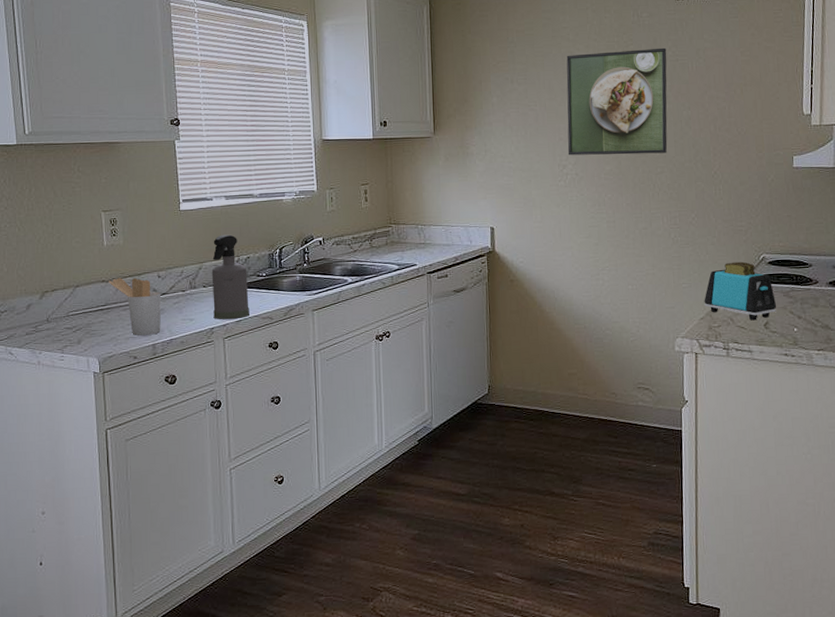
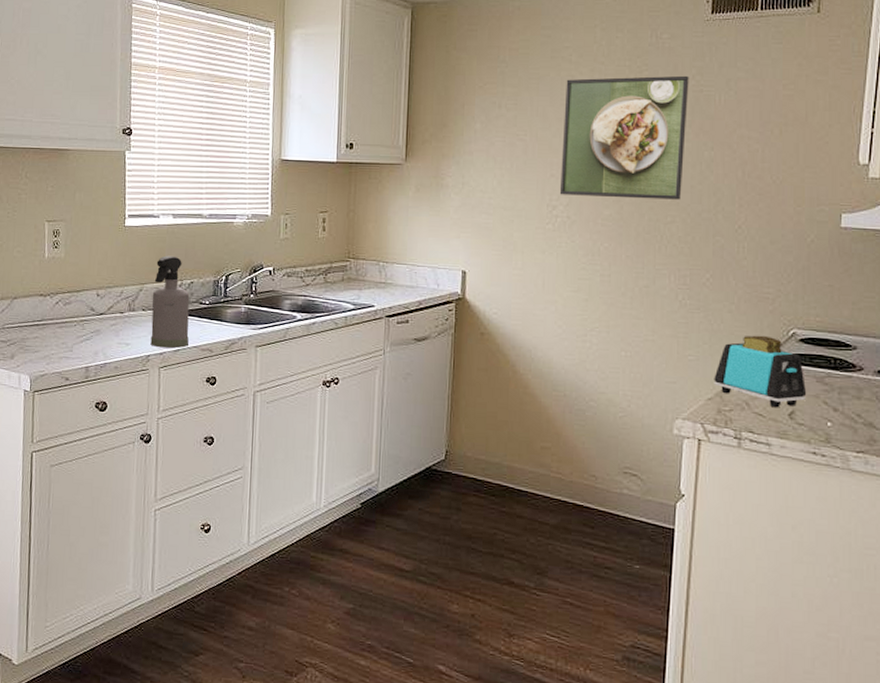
utensil holder: present [109,278,162,336] -> none [47,293,99,357]

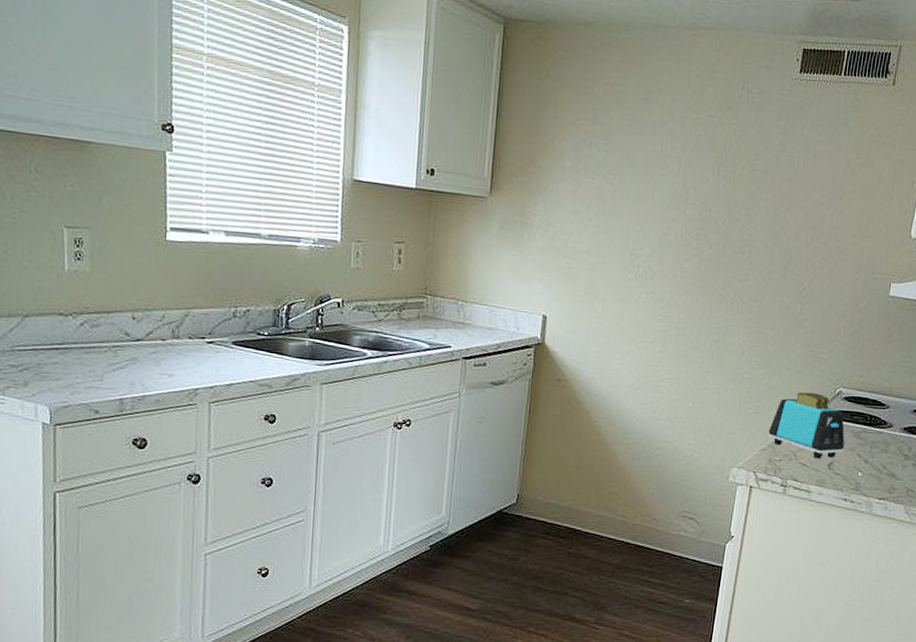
spray bottle: present [150,255,190,349] -> none [199,278,246,382]
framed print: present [559,75,689,200] -> none [643,124,774,259]

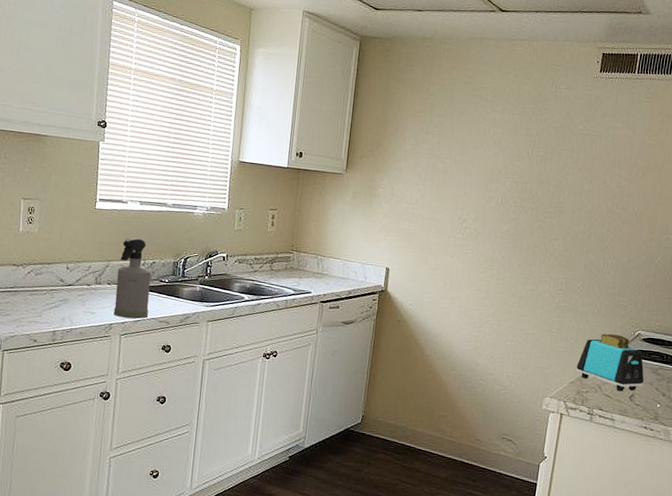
spray bottle: none [199,278,246,382] -> present [113,237,152,319]

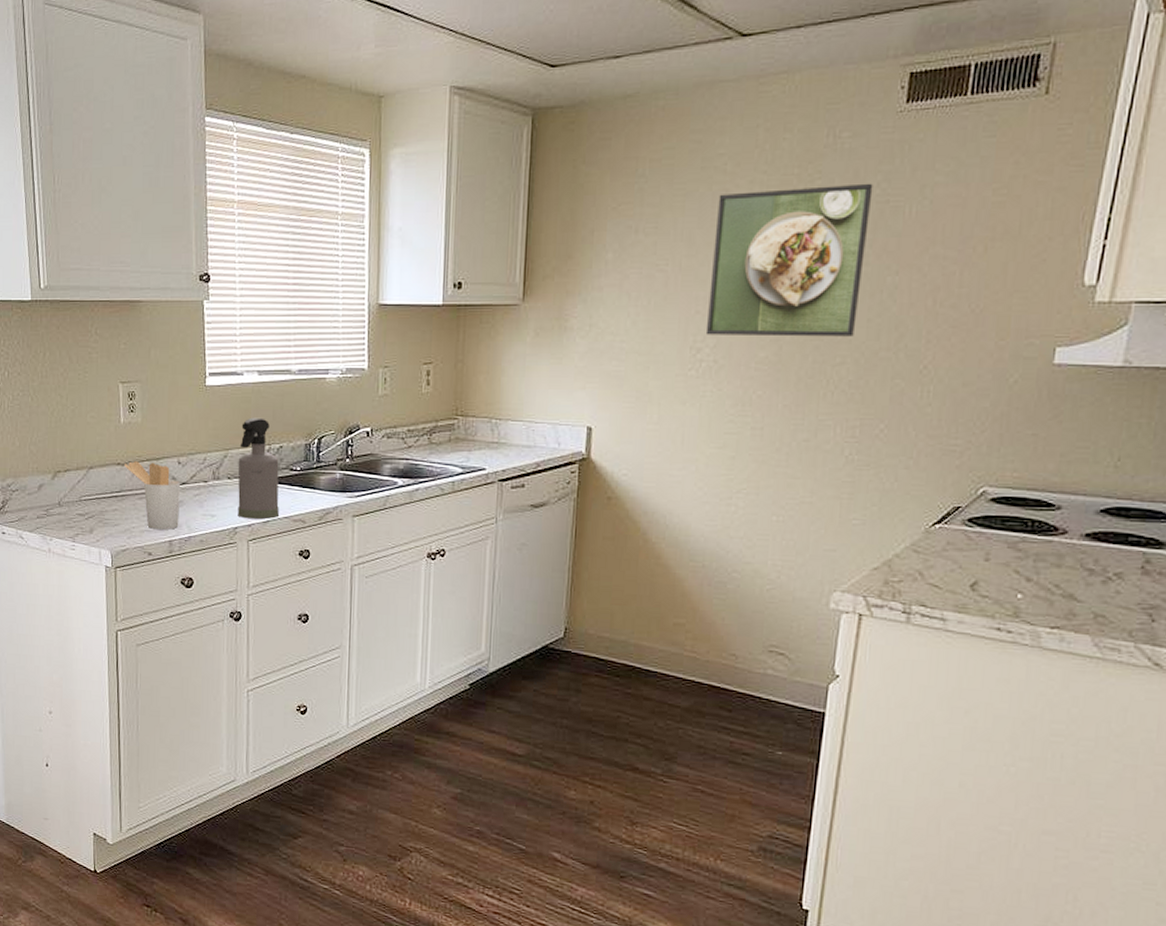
utensil holder: none [19,264,68,322] -> present [125,461,181,530]
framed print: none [469,115,579,222] -> present [705,183,873,337]
toaster: present [576,333,645,392] -> none [881,494,995,578]

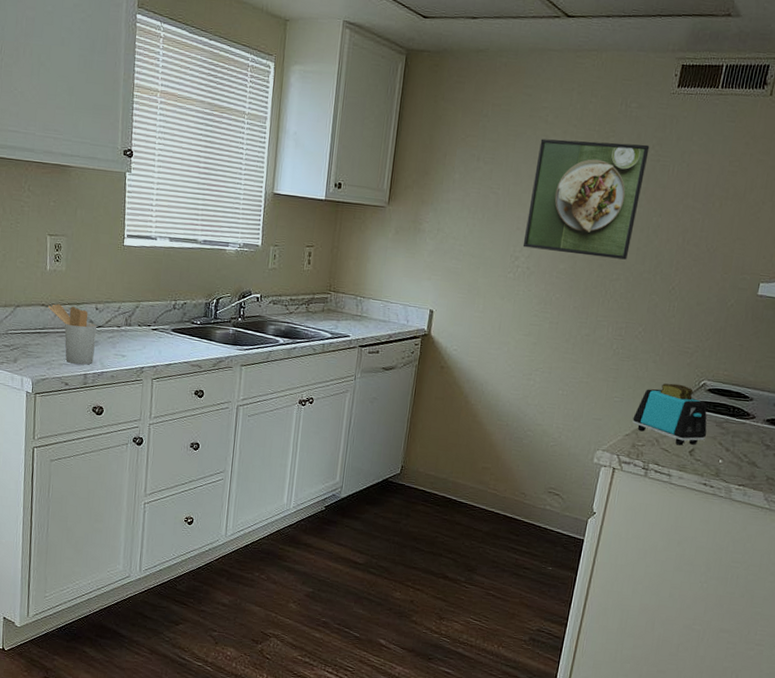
spray bottle: present [237,417,279,520] -> none [145,276,183,363]
toaster: none [881,494,995,578] -> present [632,383,707,446]

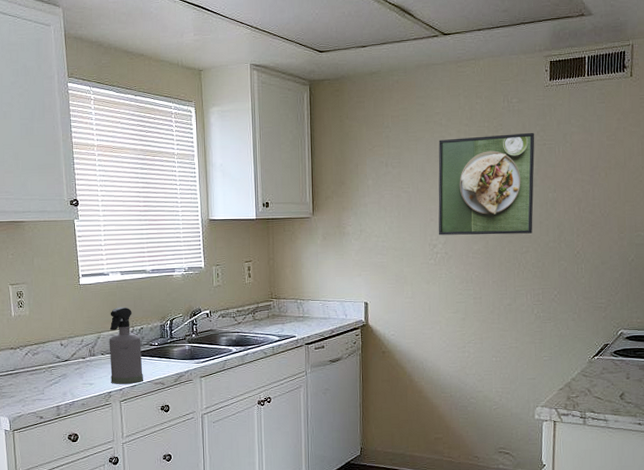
utensil holder: present [48,304,98,365] -> none [17,345,64,398]
spray bottle: none [145,276,183,363] -> present [109,307,143,385]
toaster: present [632,383,707,446] -> none [563,336,633,392]

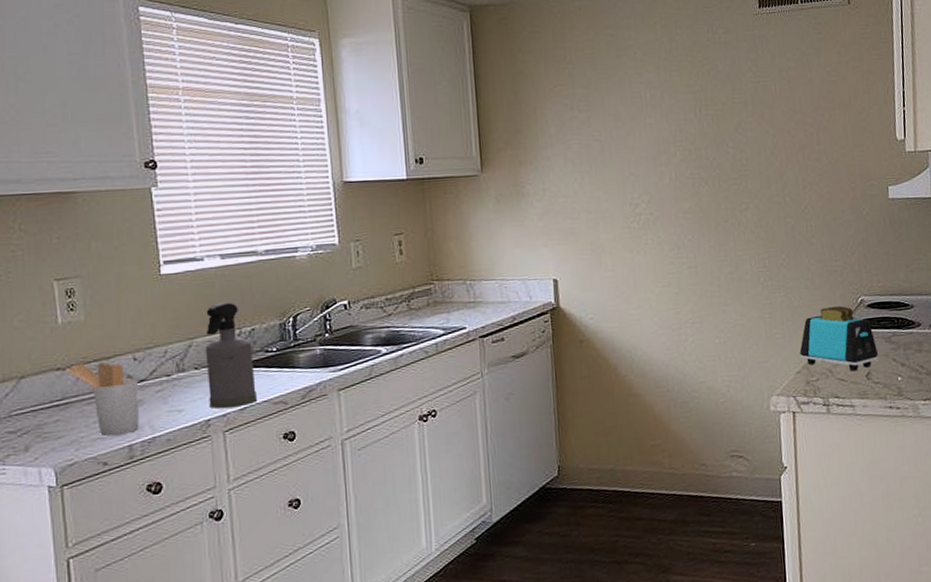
utensil holder: none [17,345,64,398] -> present [66,363,140,436]
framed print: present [438,132,535,236] -> none [634,67,752,193]
toaster: none [563,336,633,392] -> present [799,305,879,372]

